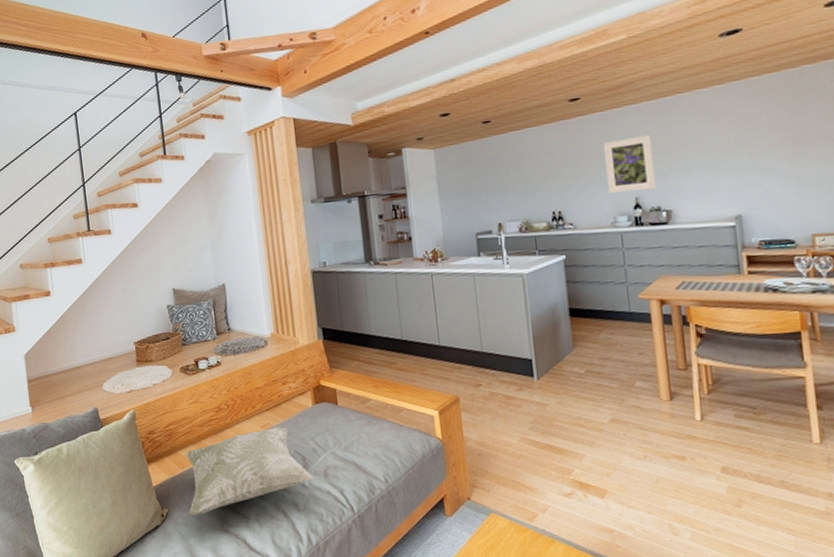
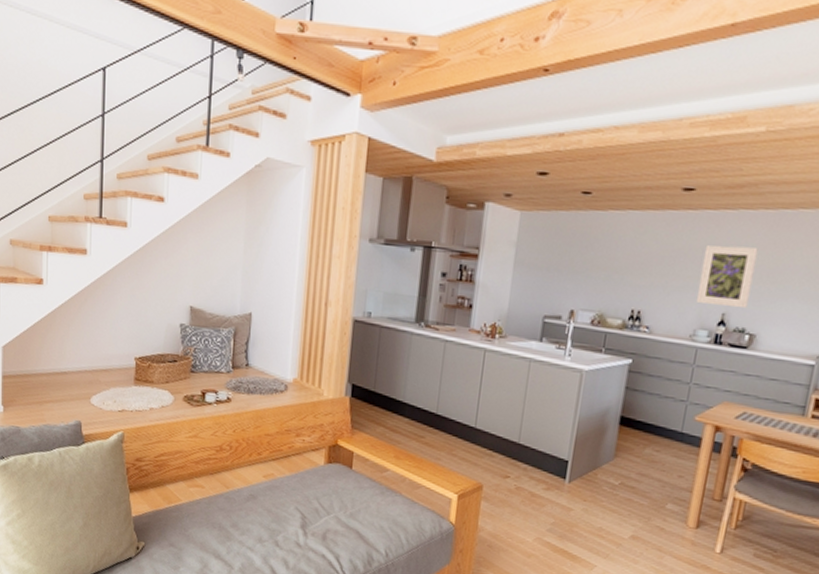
decorative pillow: present [186,426,313,516] -> none [167,478,310,555]

